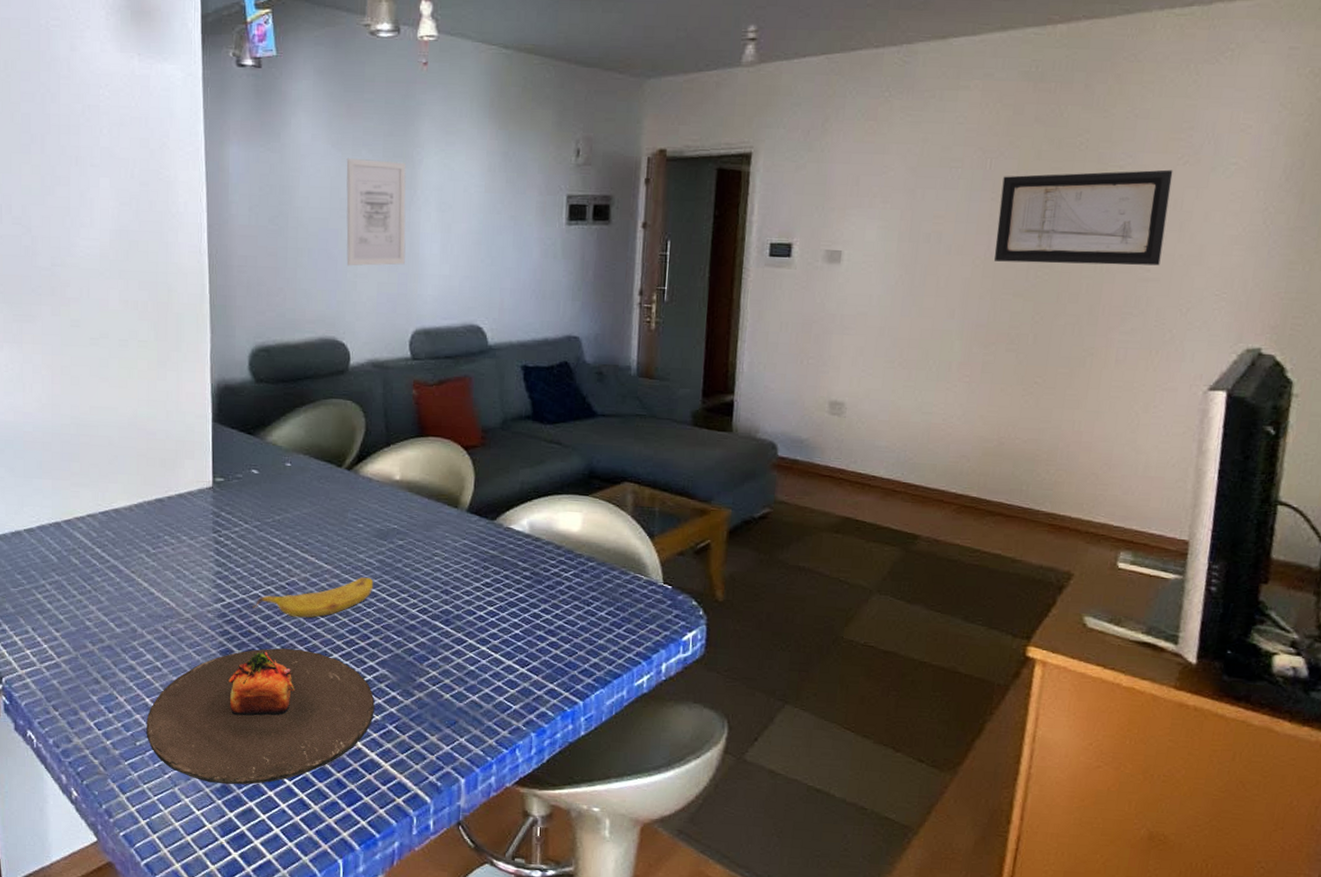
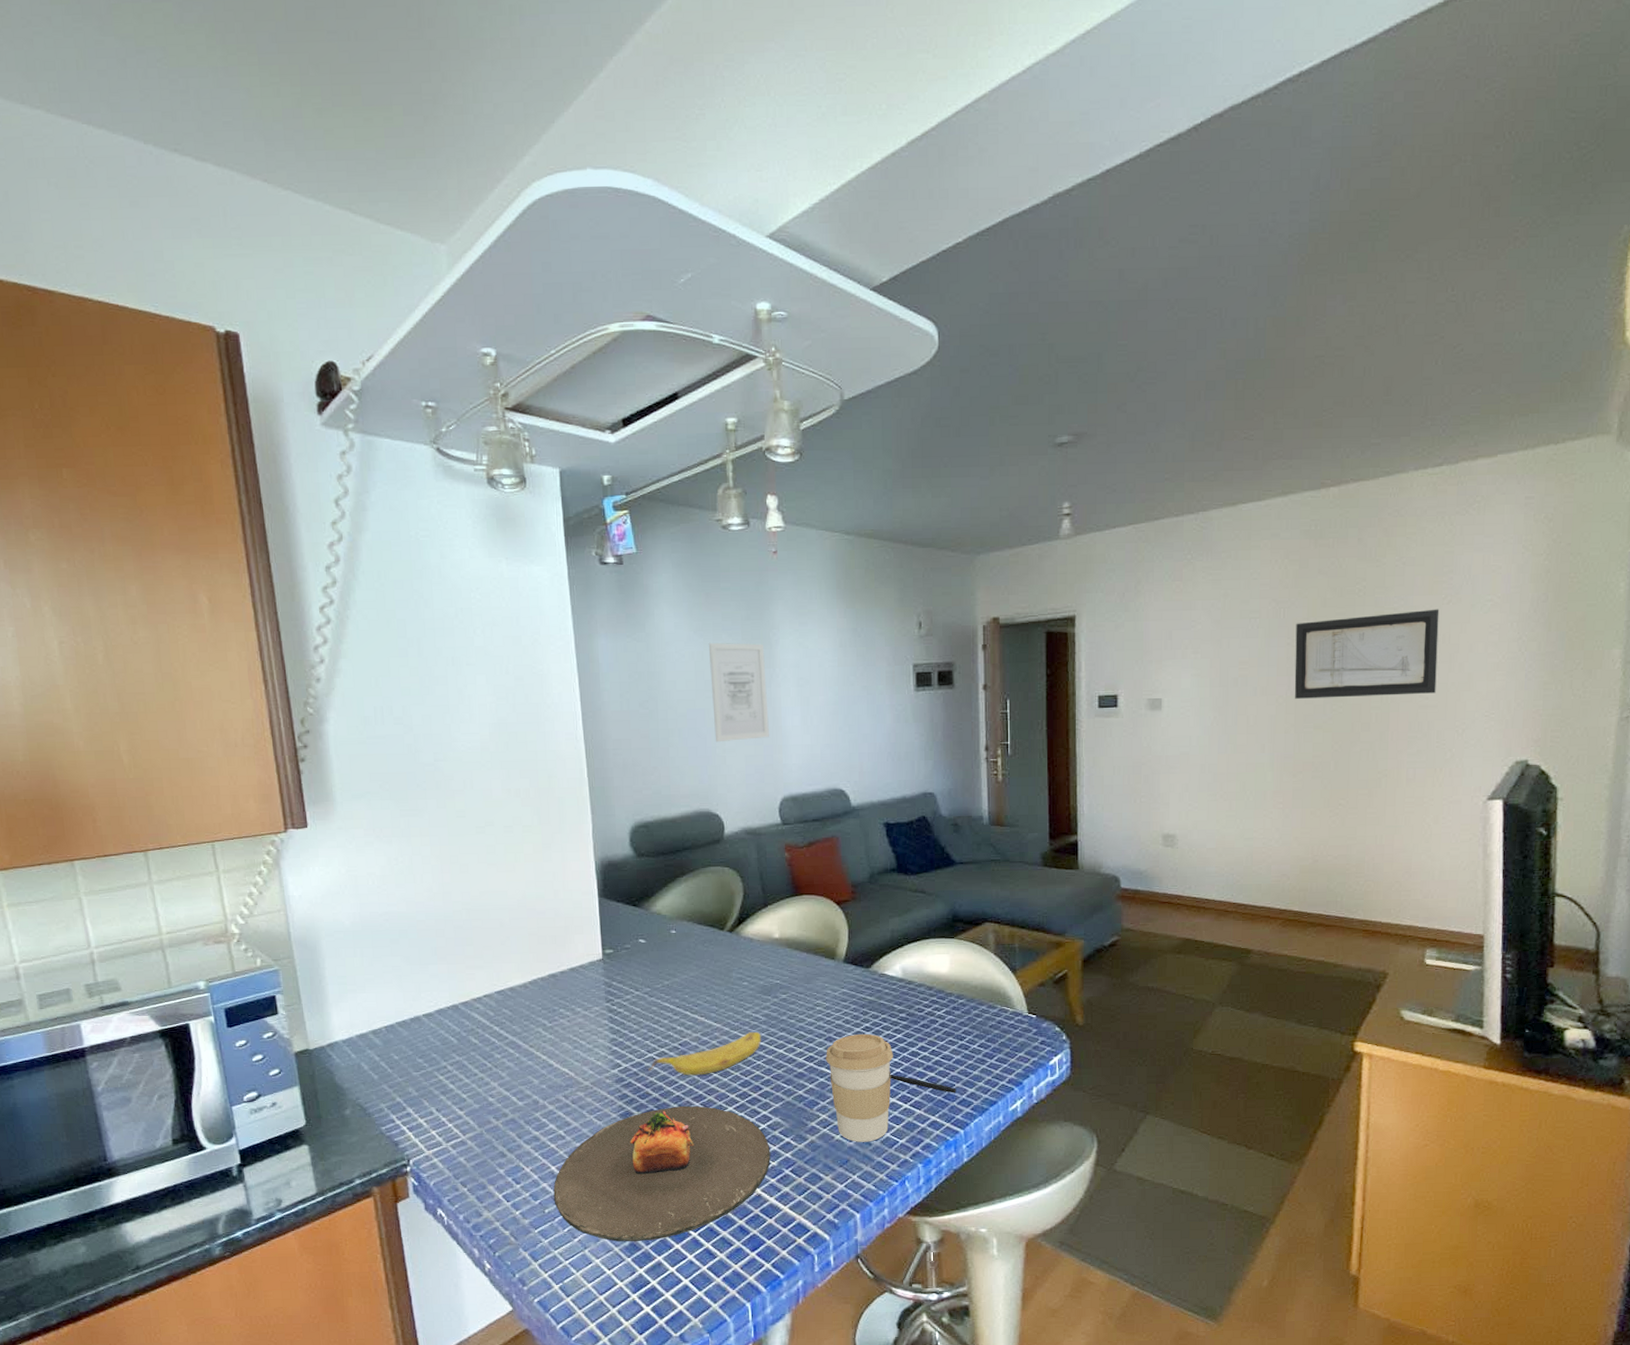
coffee cup: none [440,589,513,705] -> present [826,1033,893,1142]
pen: none [508,636,579,662] -> present [890,1075,956,1093]

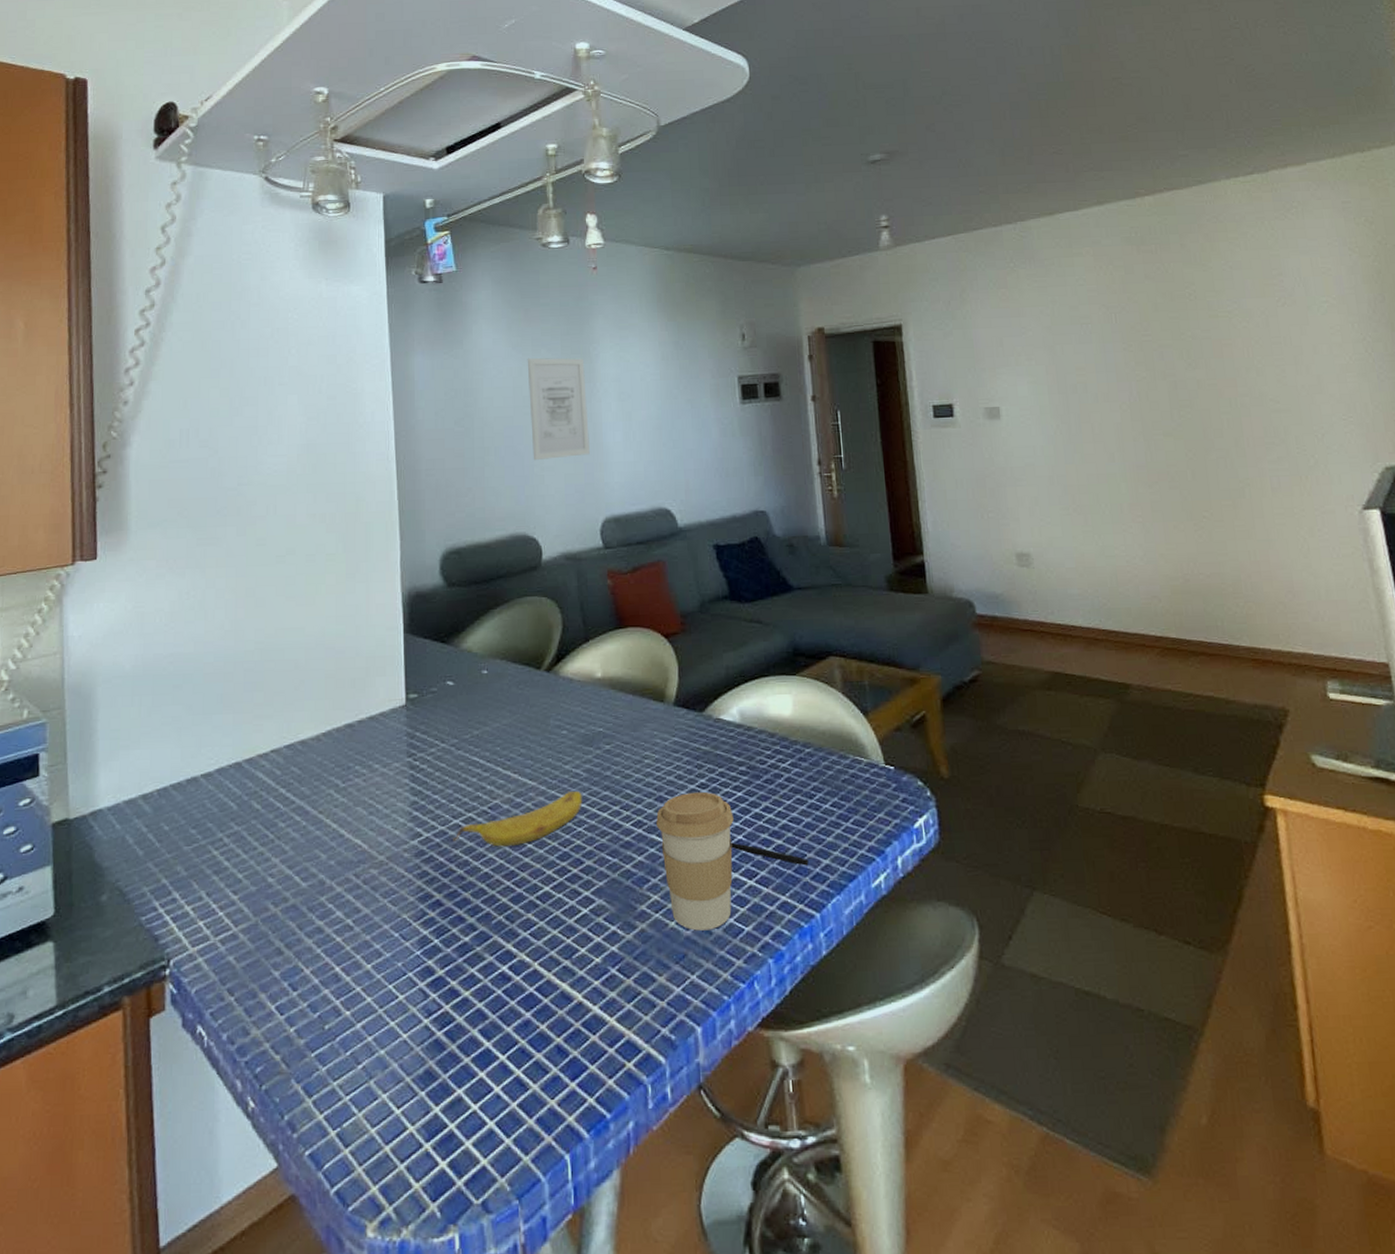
plate: present [553,1105,771,1242] -> none [336,885,594,1069]
wall art: present [1294,609,1439,699] -> none [1129,311,1287,405]

